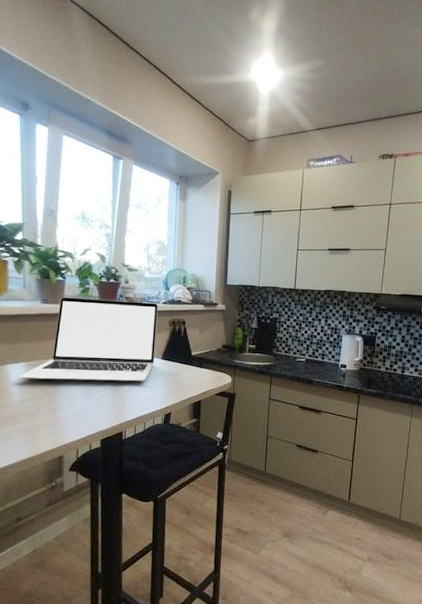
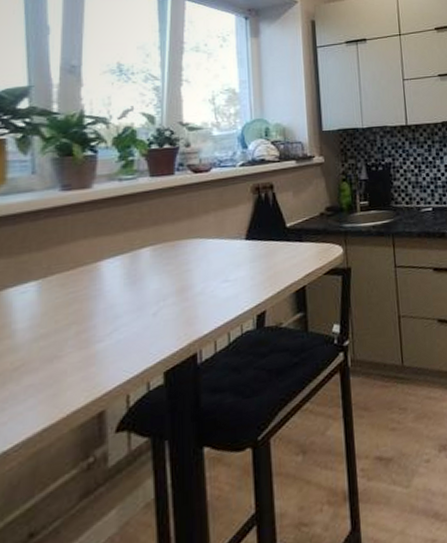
laptop: present [19,297,158,382] -> none [27,167,236,306]

